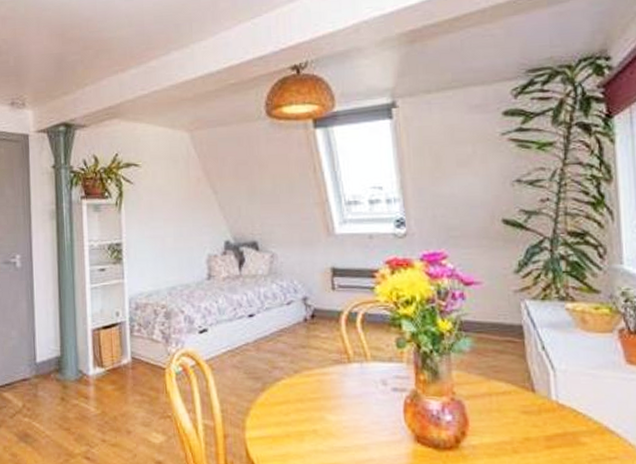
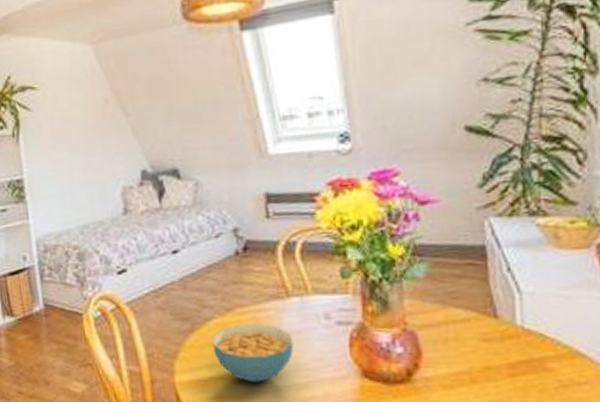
cereal bowl: none [280,385,354,442] -> present [212,323,294,383]

